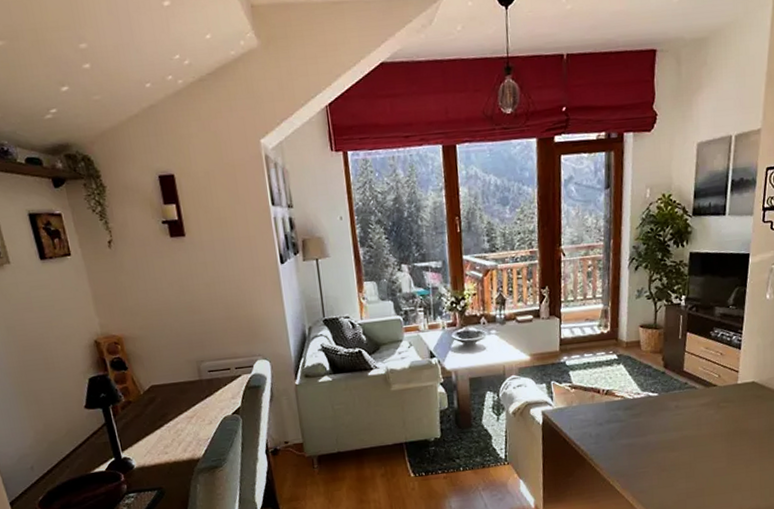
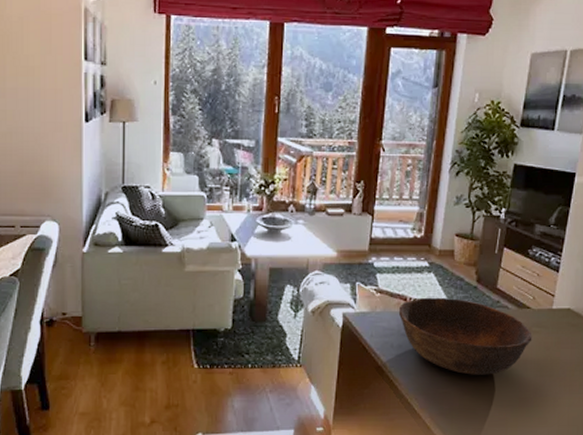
bowl: none [593,385,721,454] -> present [398,297,532,375]

